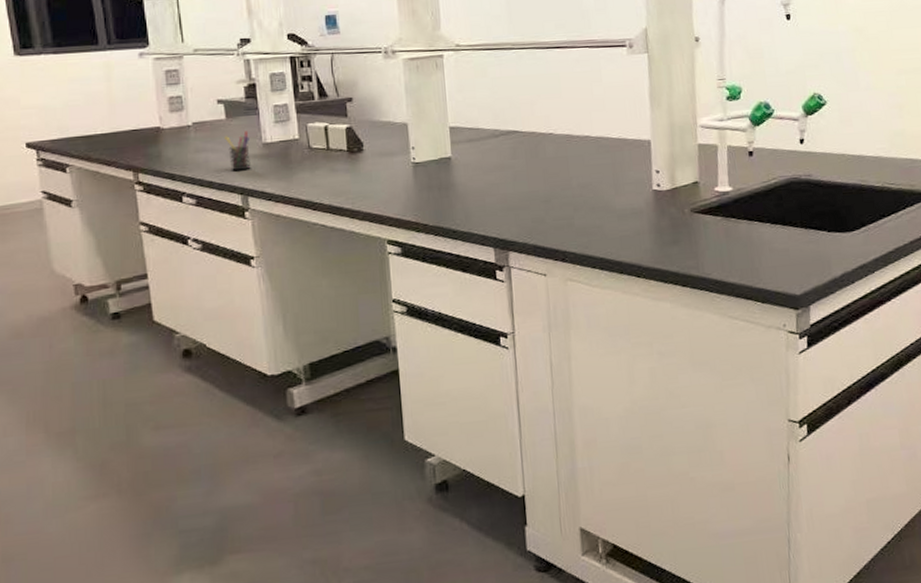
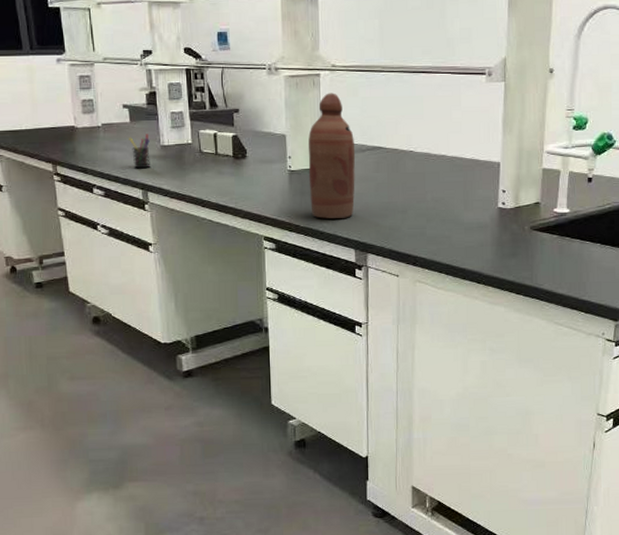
bottle: none [433,74,490,215] -> present [308,93,356,219]

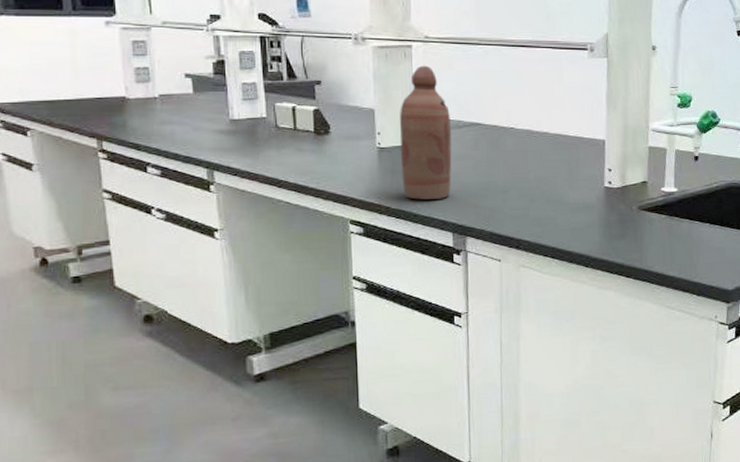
pen holder: present [129,134,150,169] -> none [192,106,217,145]

